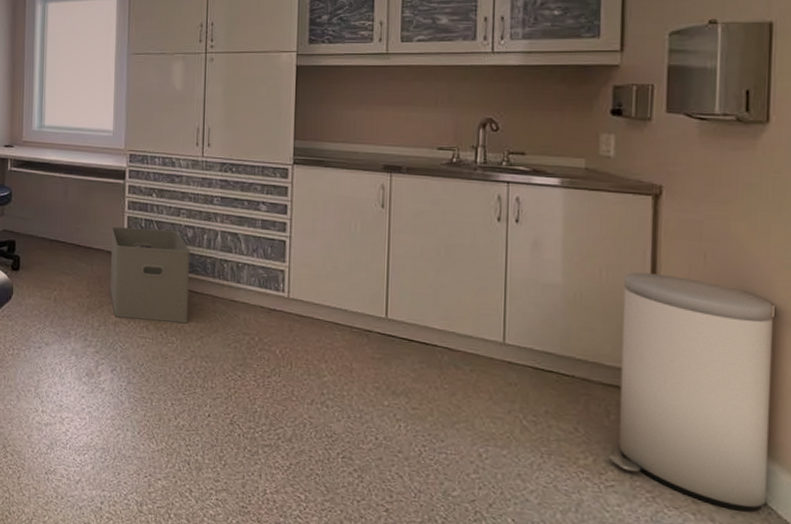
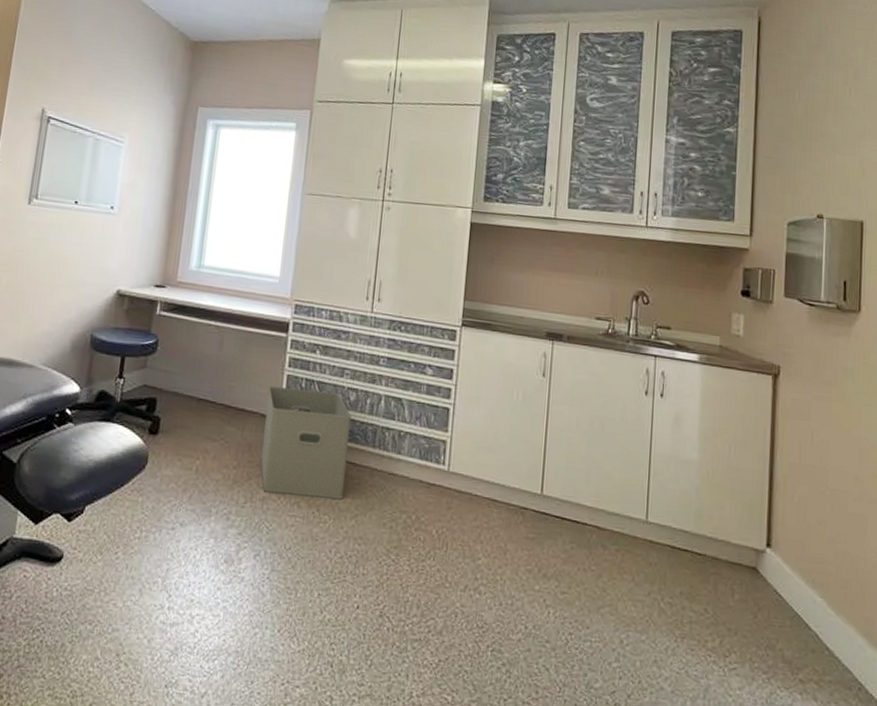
pedal bin: present [608,272,776,513] -> none [732,449,865,689]

